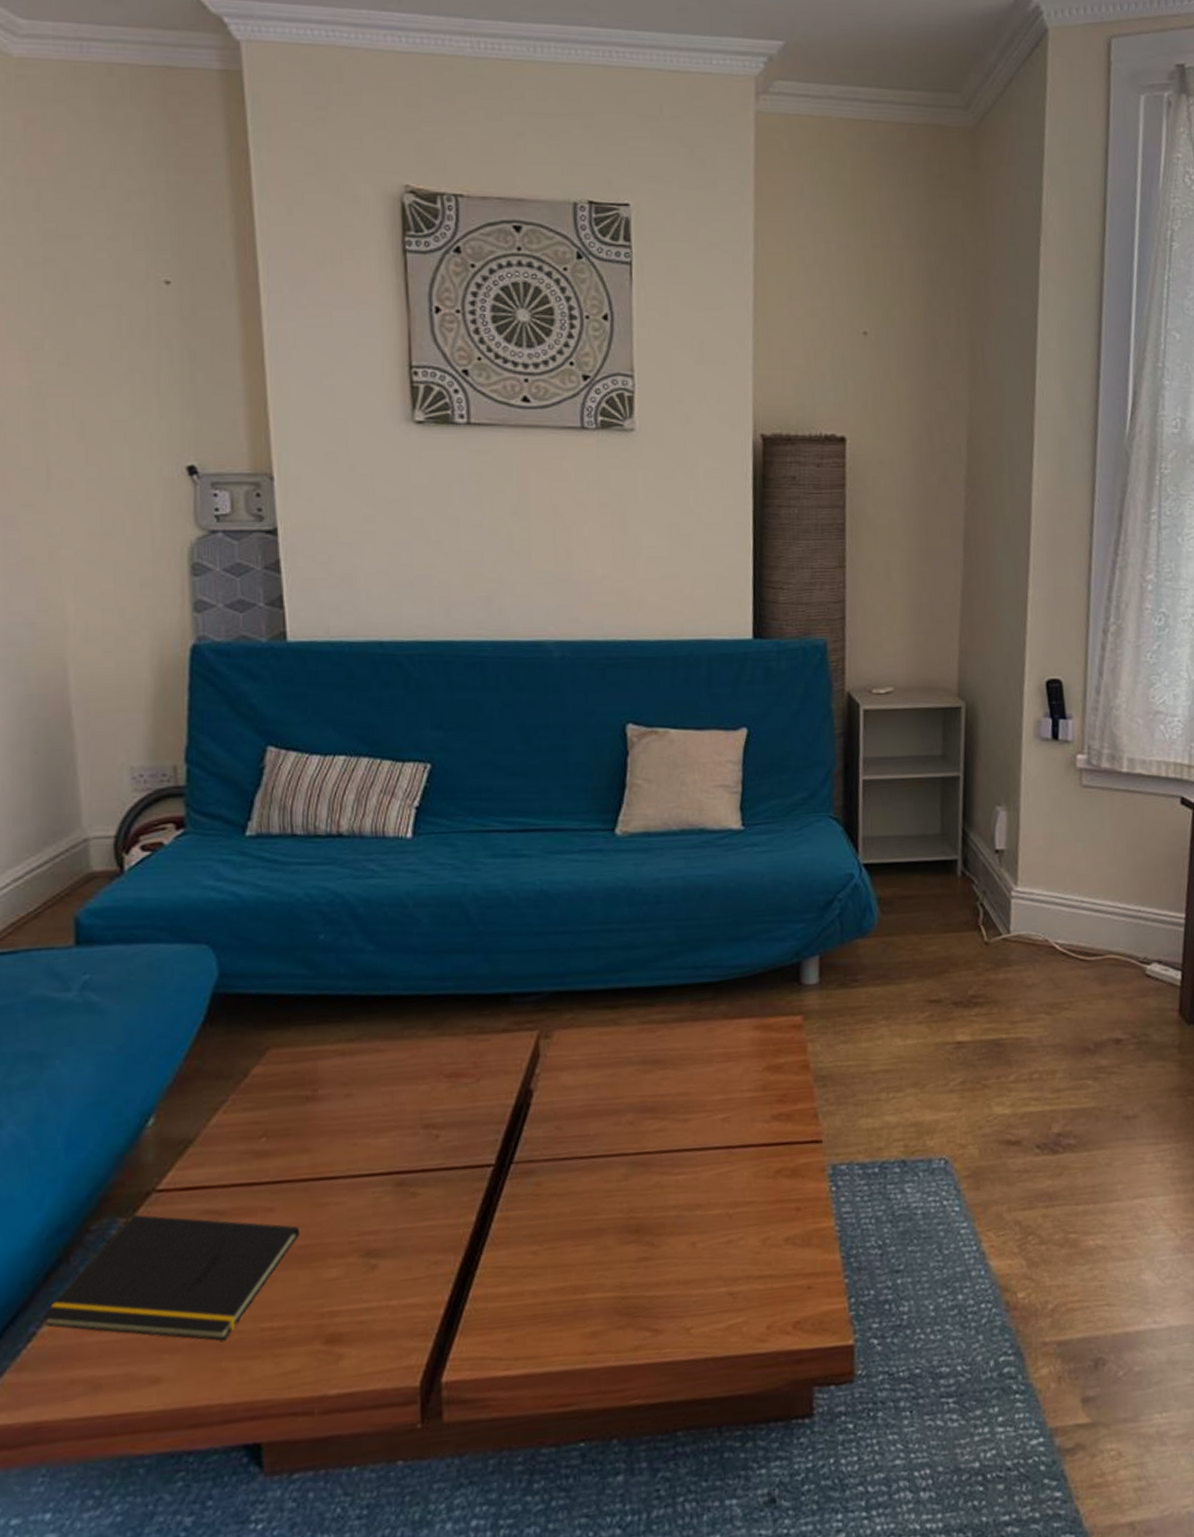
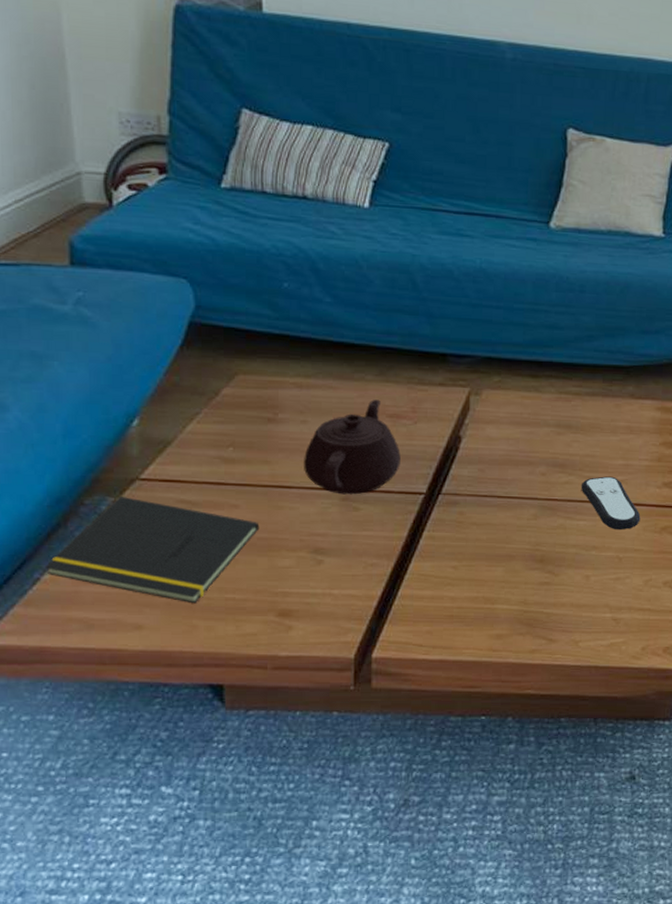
teapot: none [350,1058,463,1179] -> present [304,399,401,495]
remote control: none [676,1115,750,1181] -> present [580,476,641,530]

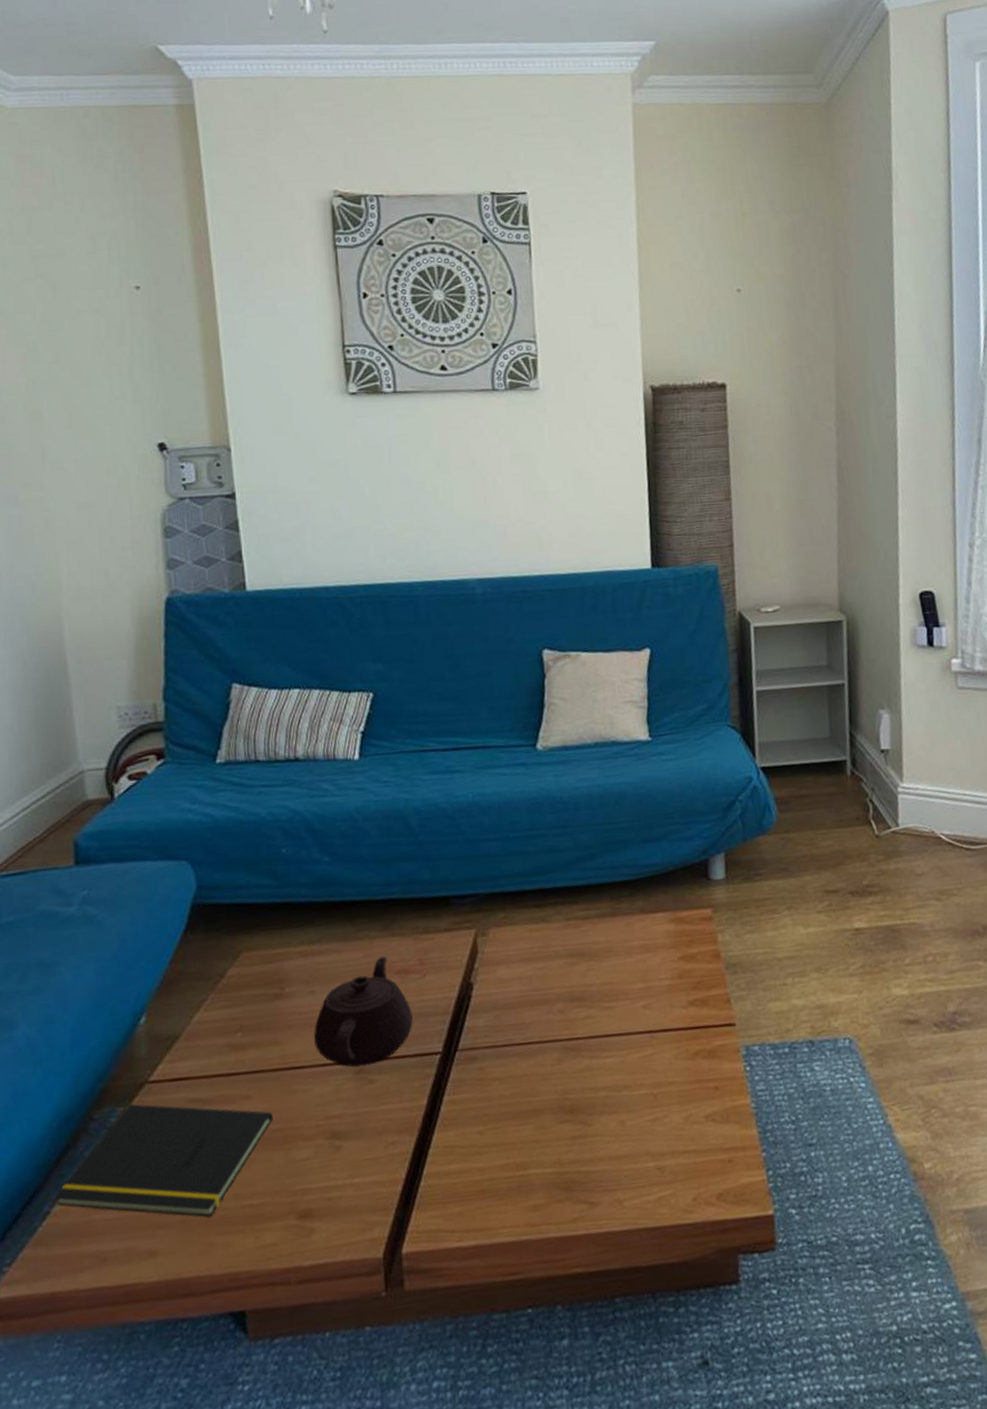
remote control: present [580,476,641,530] -> none [602,1003,670,1063]

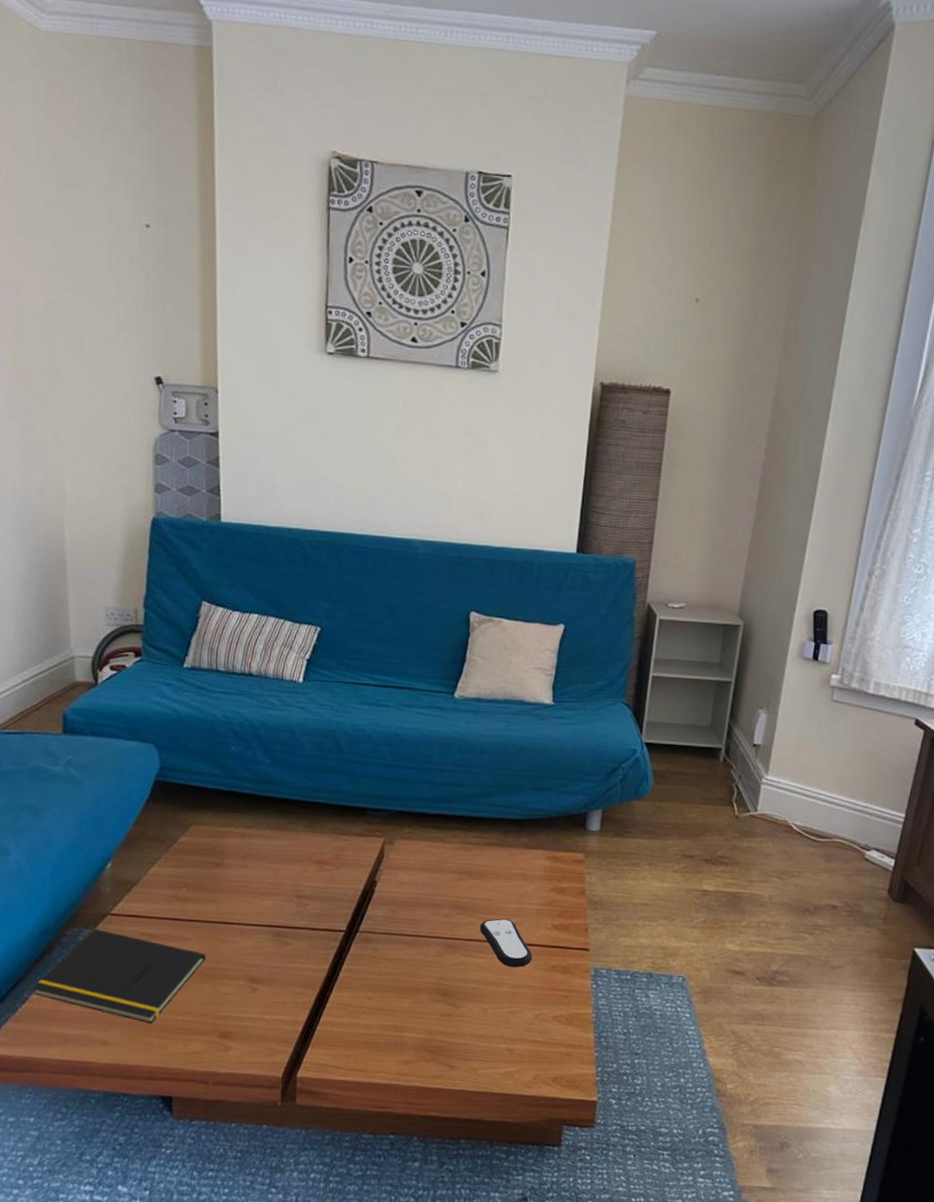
teapot: present [314,956,413,1068] -> none [244,847,325,931]
remote control: none [602,1003,670,1063] -> present [479,918,533,967]

